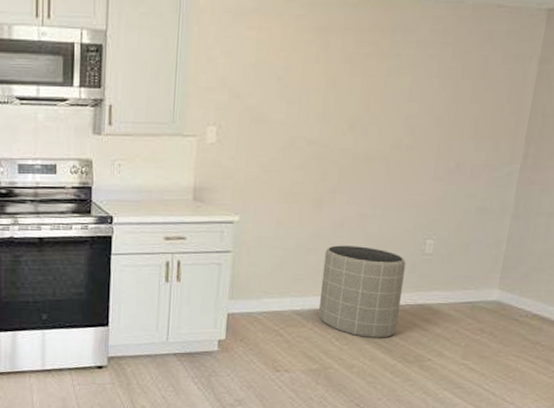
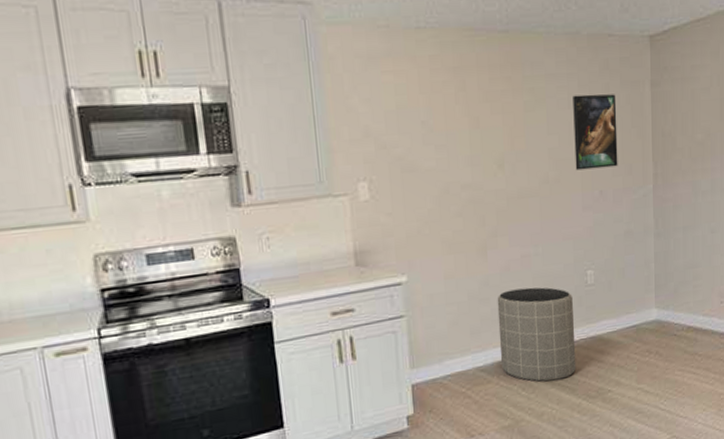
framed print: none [433,65,494,141] -> present [573,94,618,171]

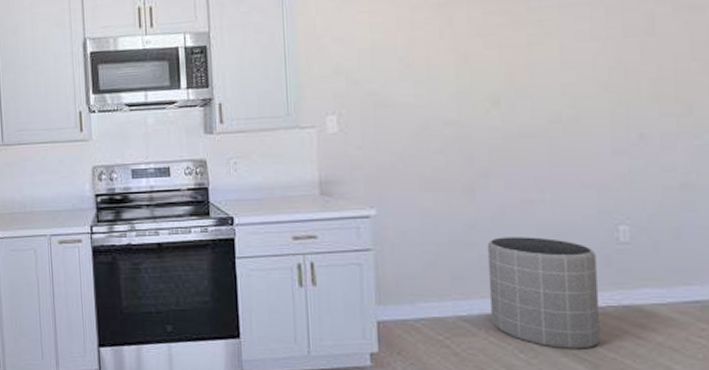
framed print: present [573,94,618,171] -> none [598,22,669,110]

